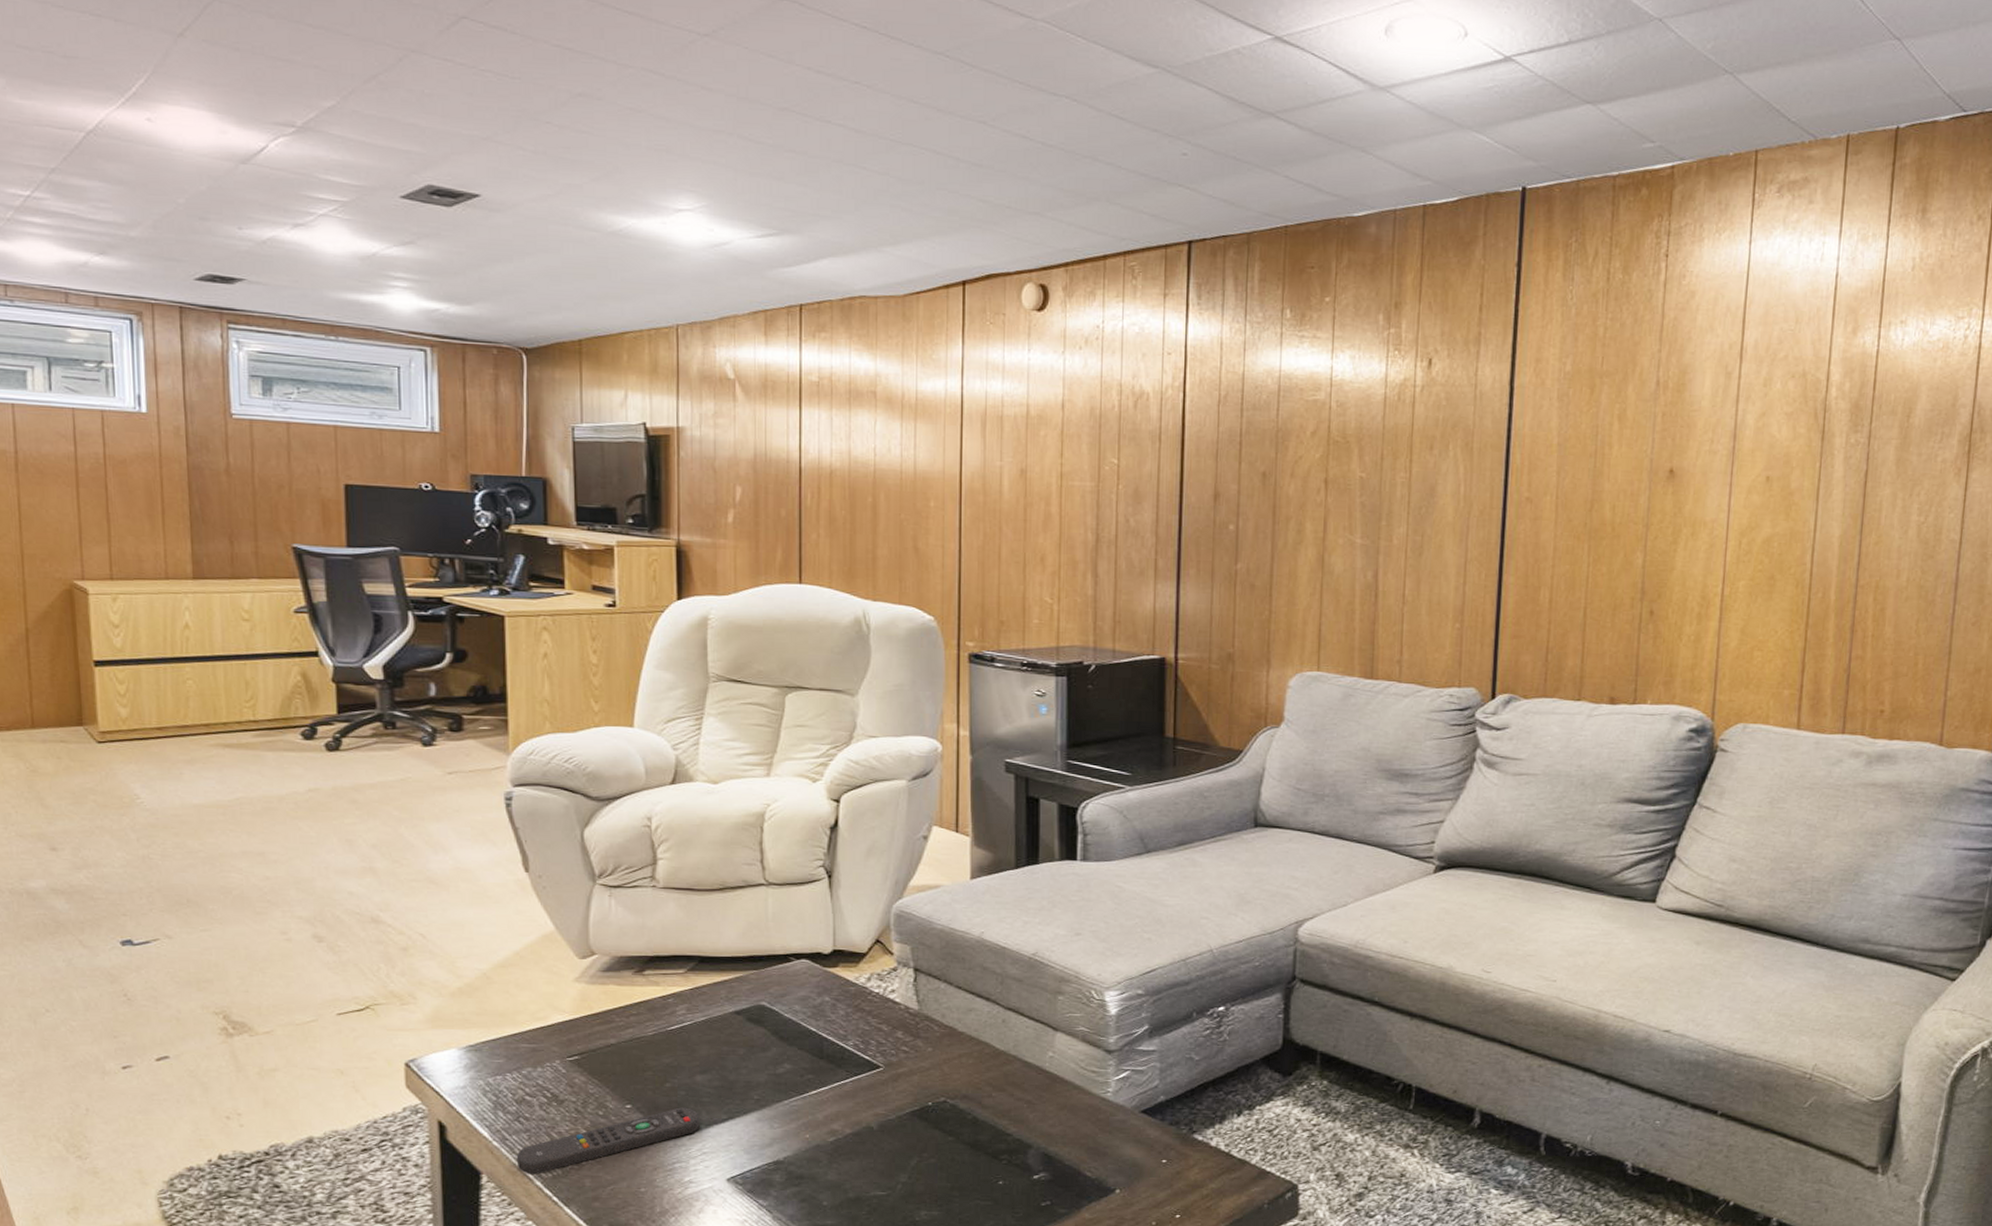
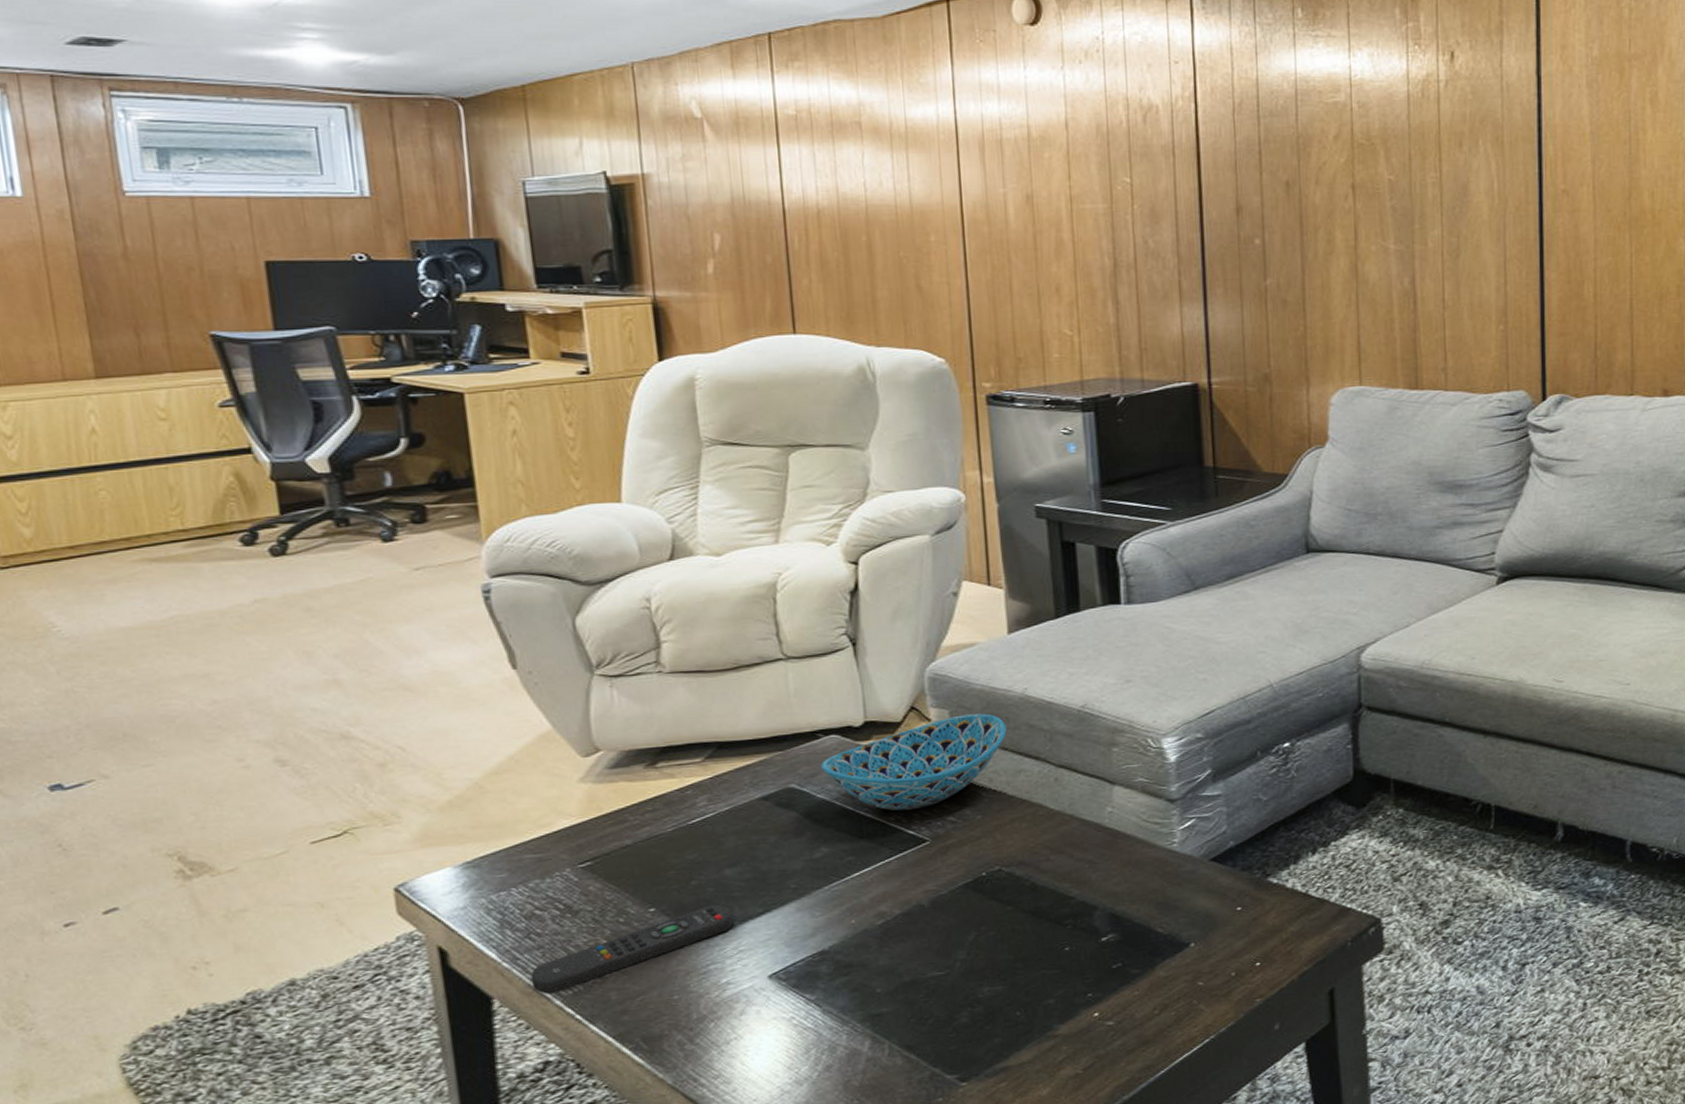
bowl: none [791,952,962,1037] -> present [821,713,1007,811]

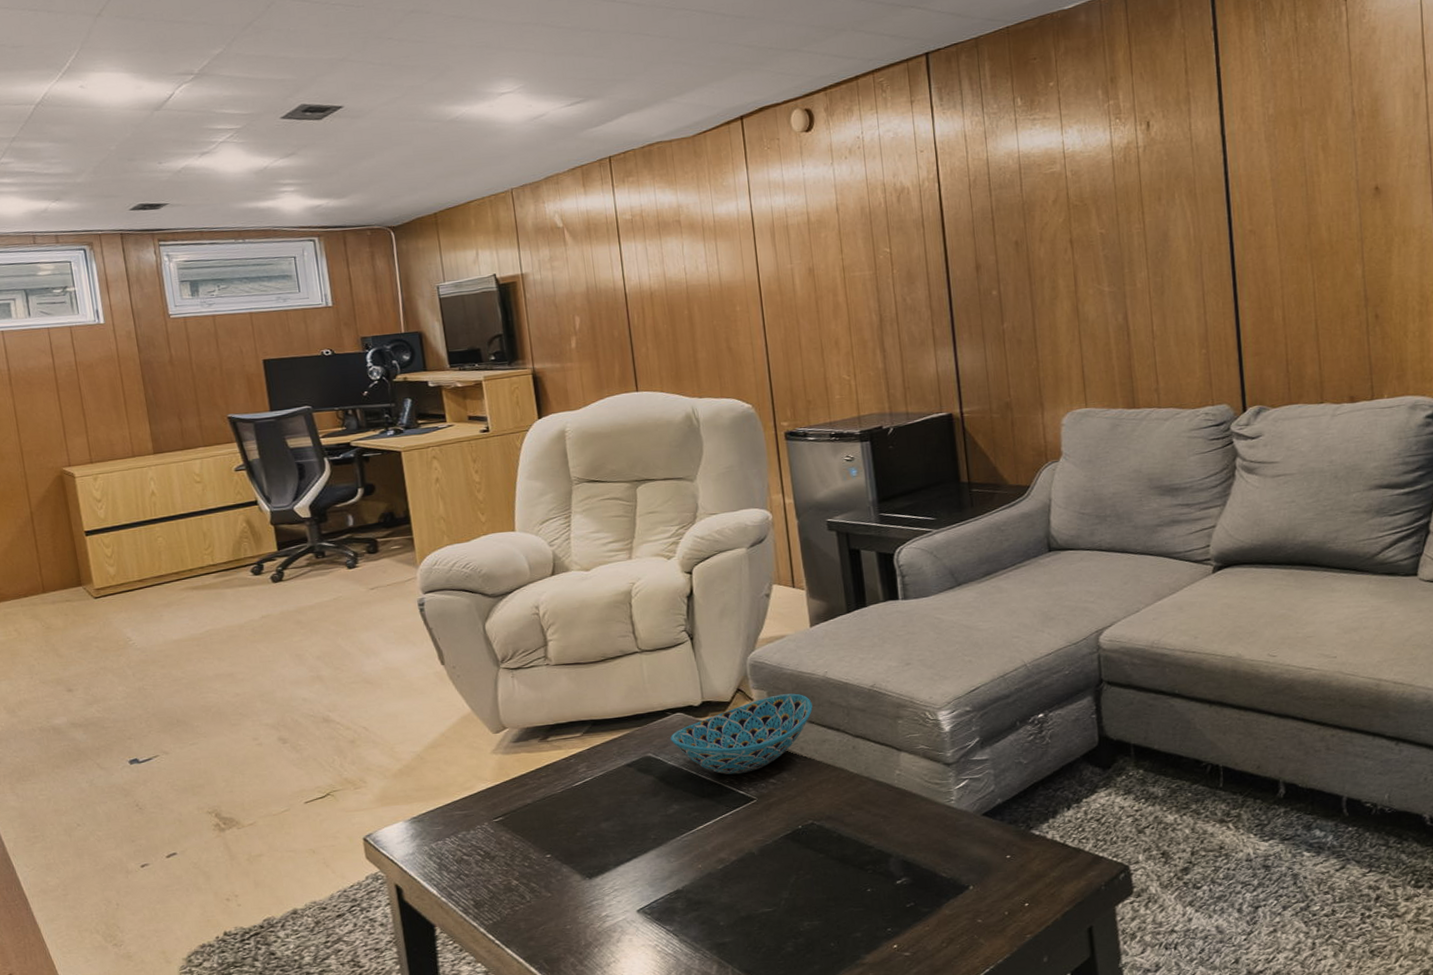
remote control: present [531,904,733,994] -> none [462,852,609,923]

